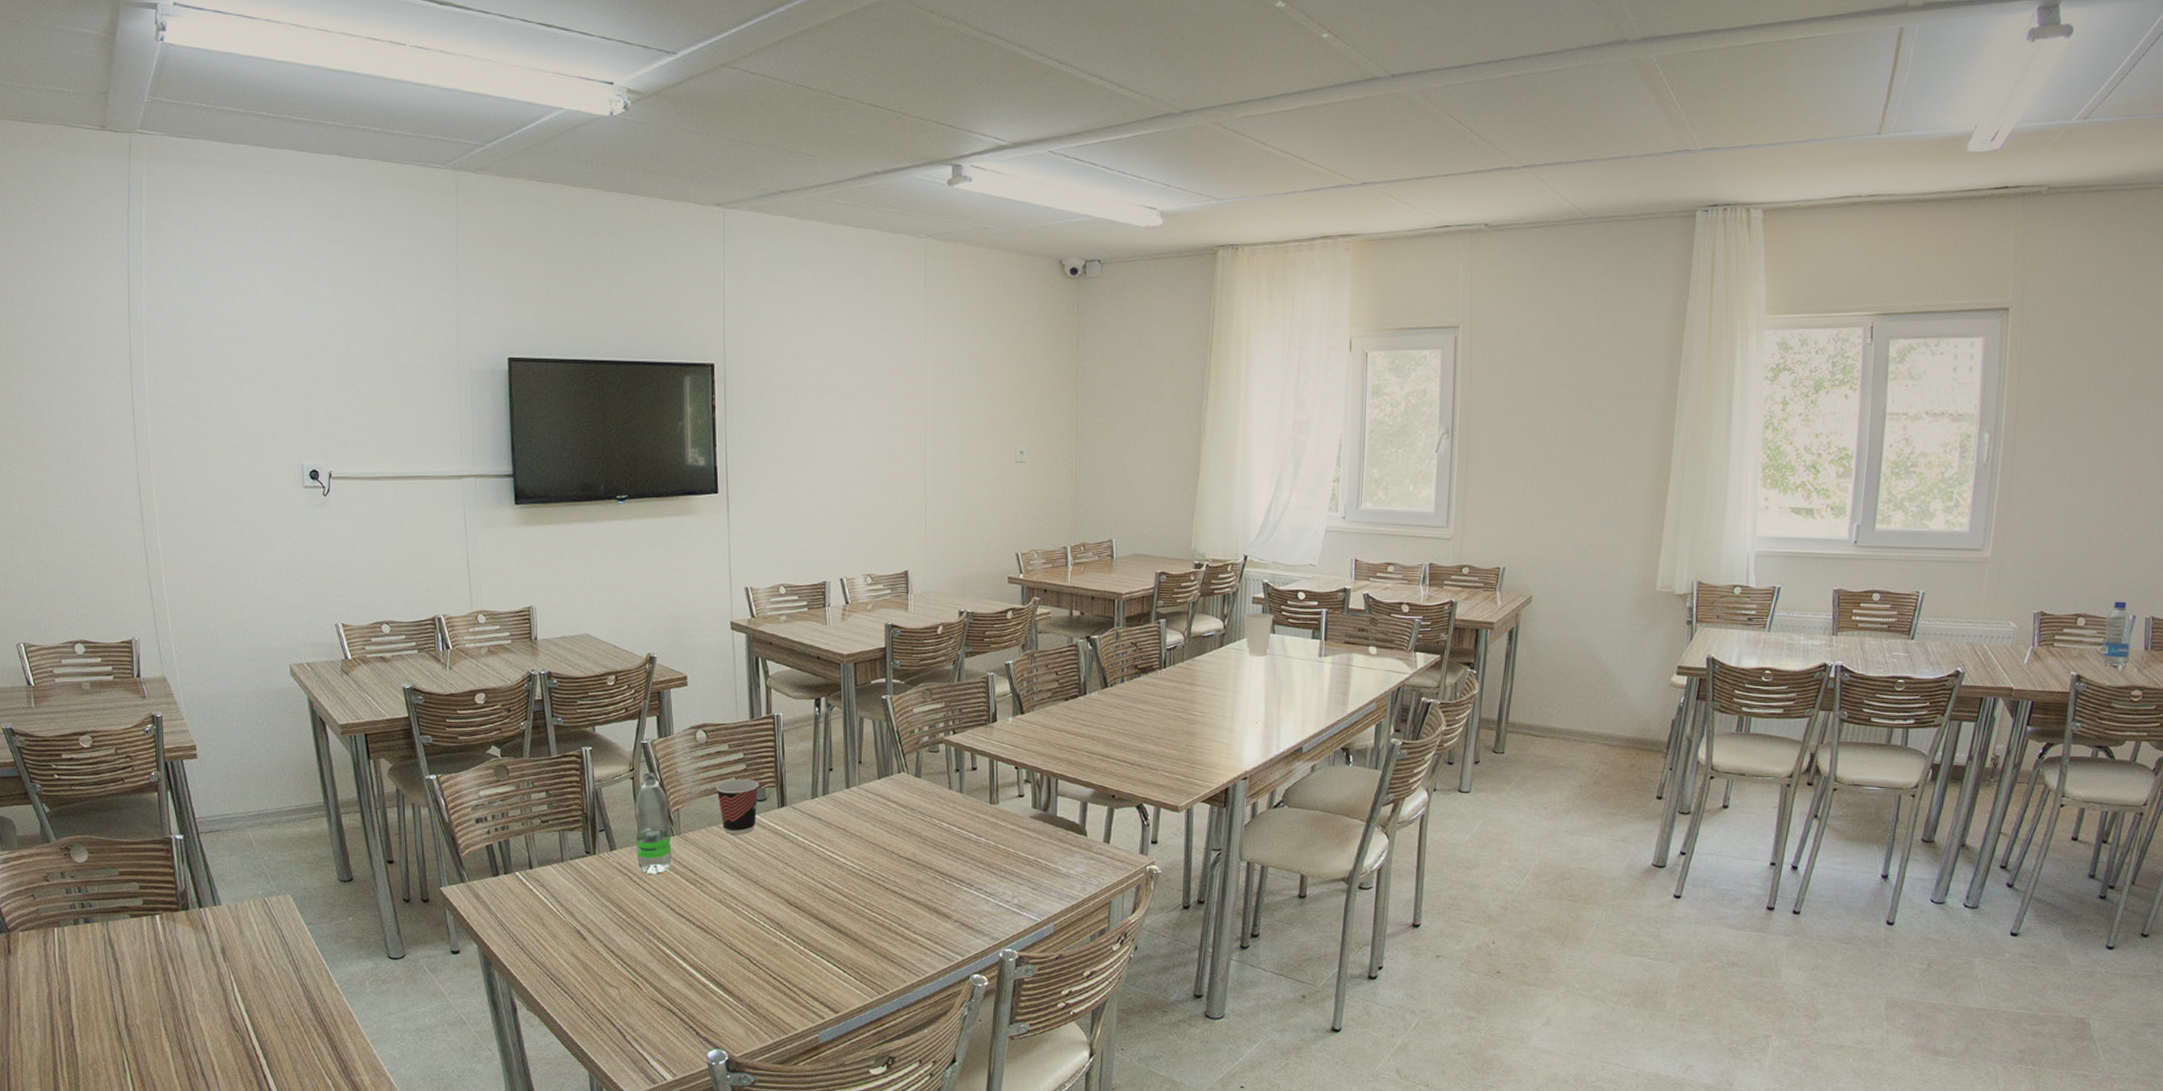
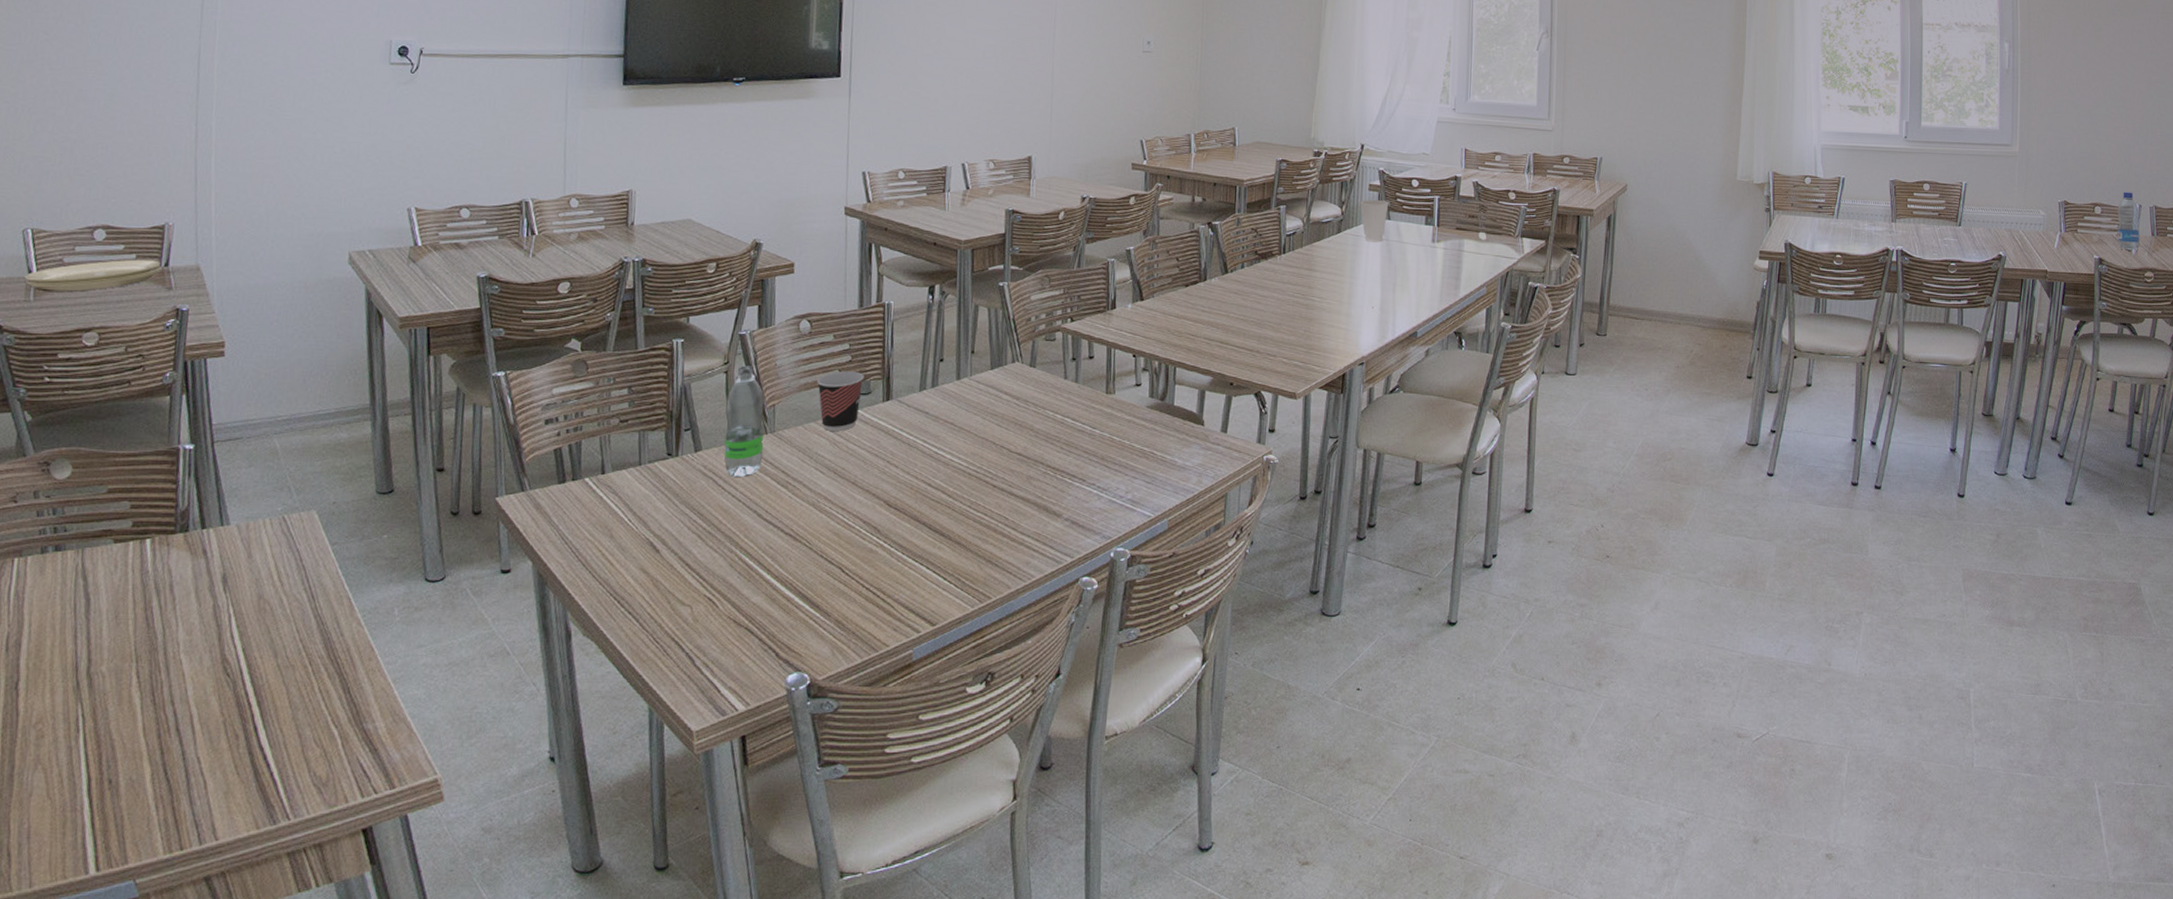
plate: none [24,671,136,701] -> present [23,259,163,293]

